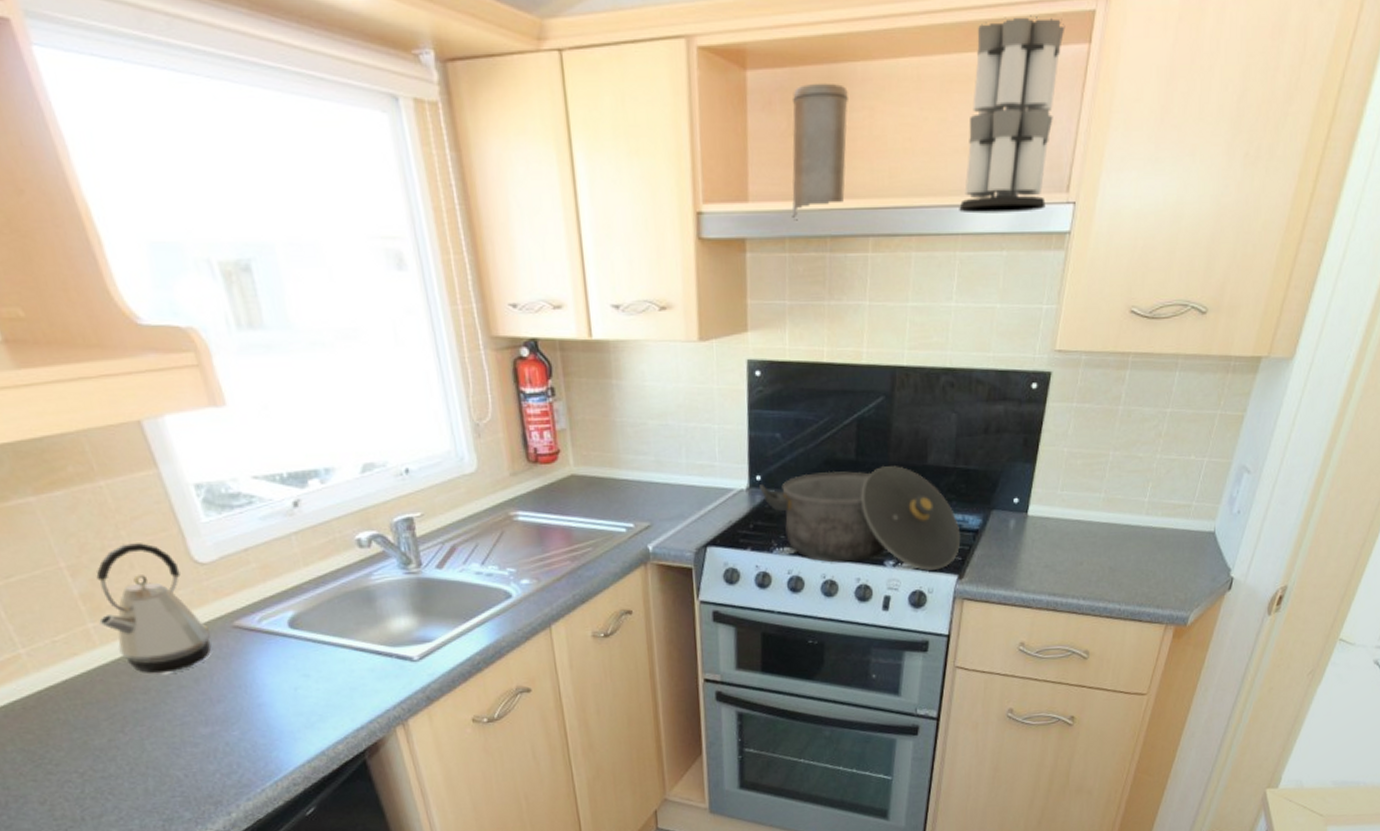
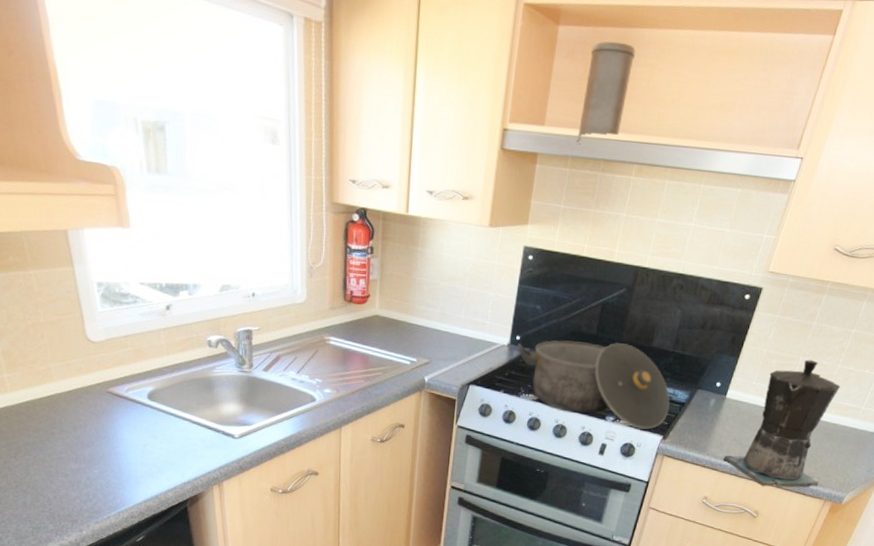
kettle: present [96,543,212,674] -> none [13,319,90,419]
spice rack: present [959,15,1065,214] -> none [709,7,817,161]
coffee maker: none [1037,453,1163,620] -> present [724,359,840,488]

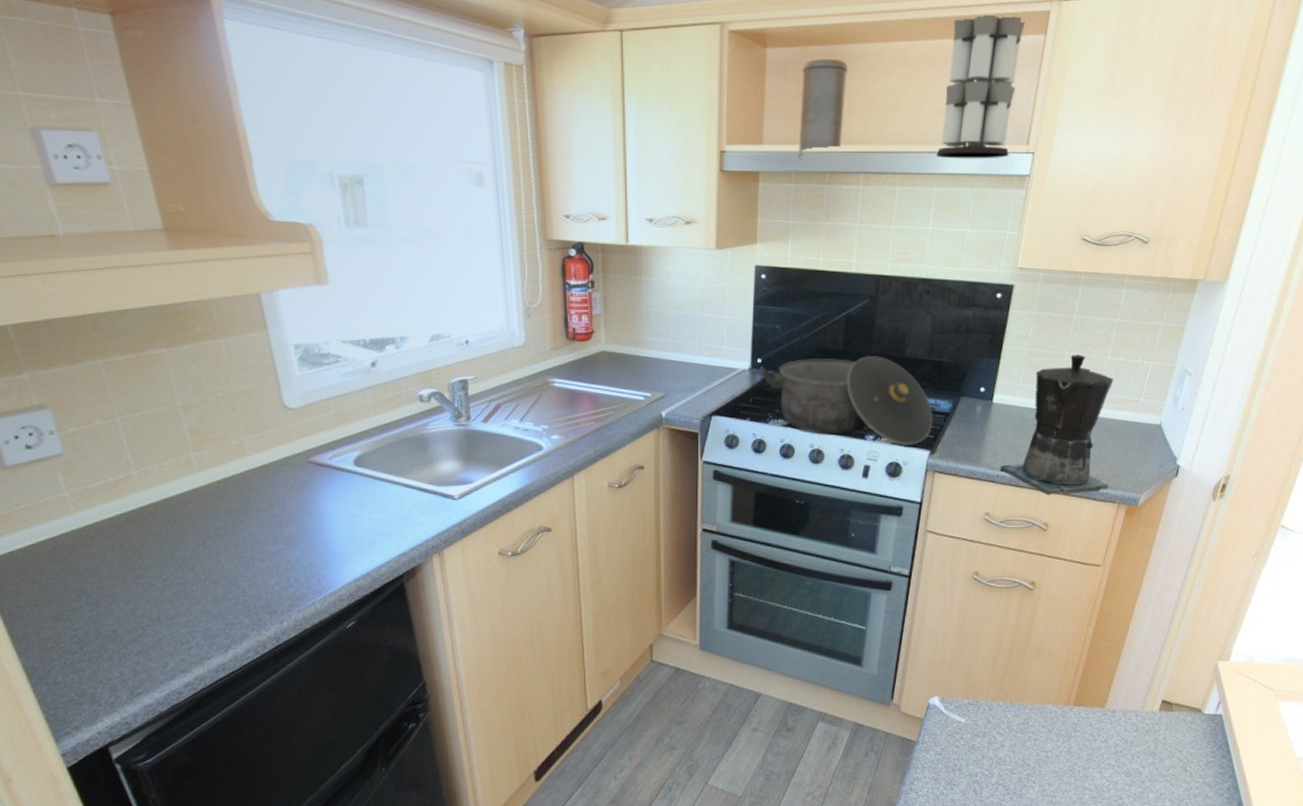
spice rack: none [709,7,817,161] -> present [936,13,1025,159]

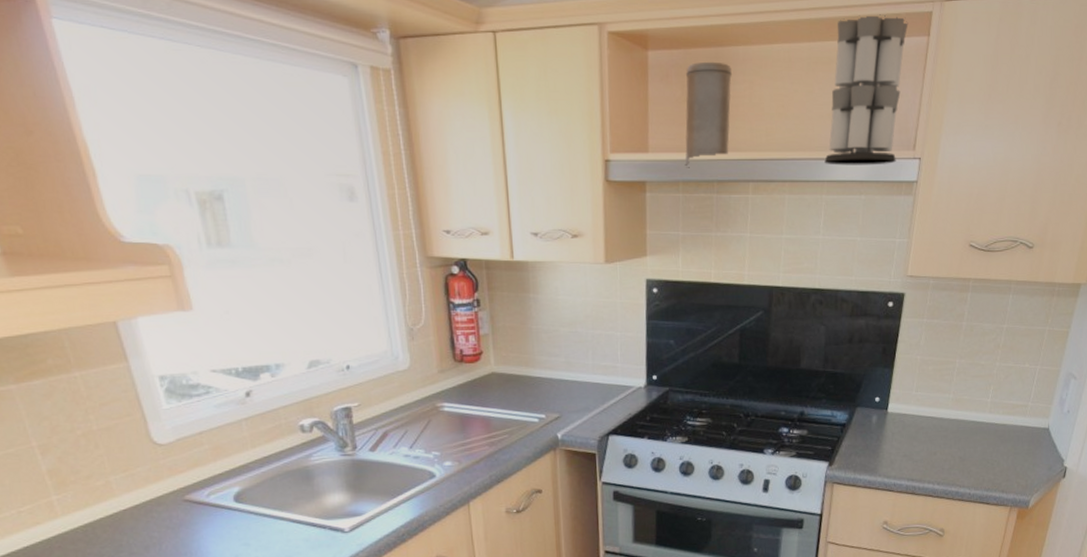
cooking pot: present [760,356,933,445] -> none [656,369,830,458]
coffee maker: present [1001,354,1114,496] -> none [897,361,1003,502]

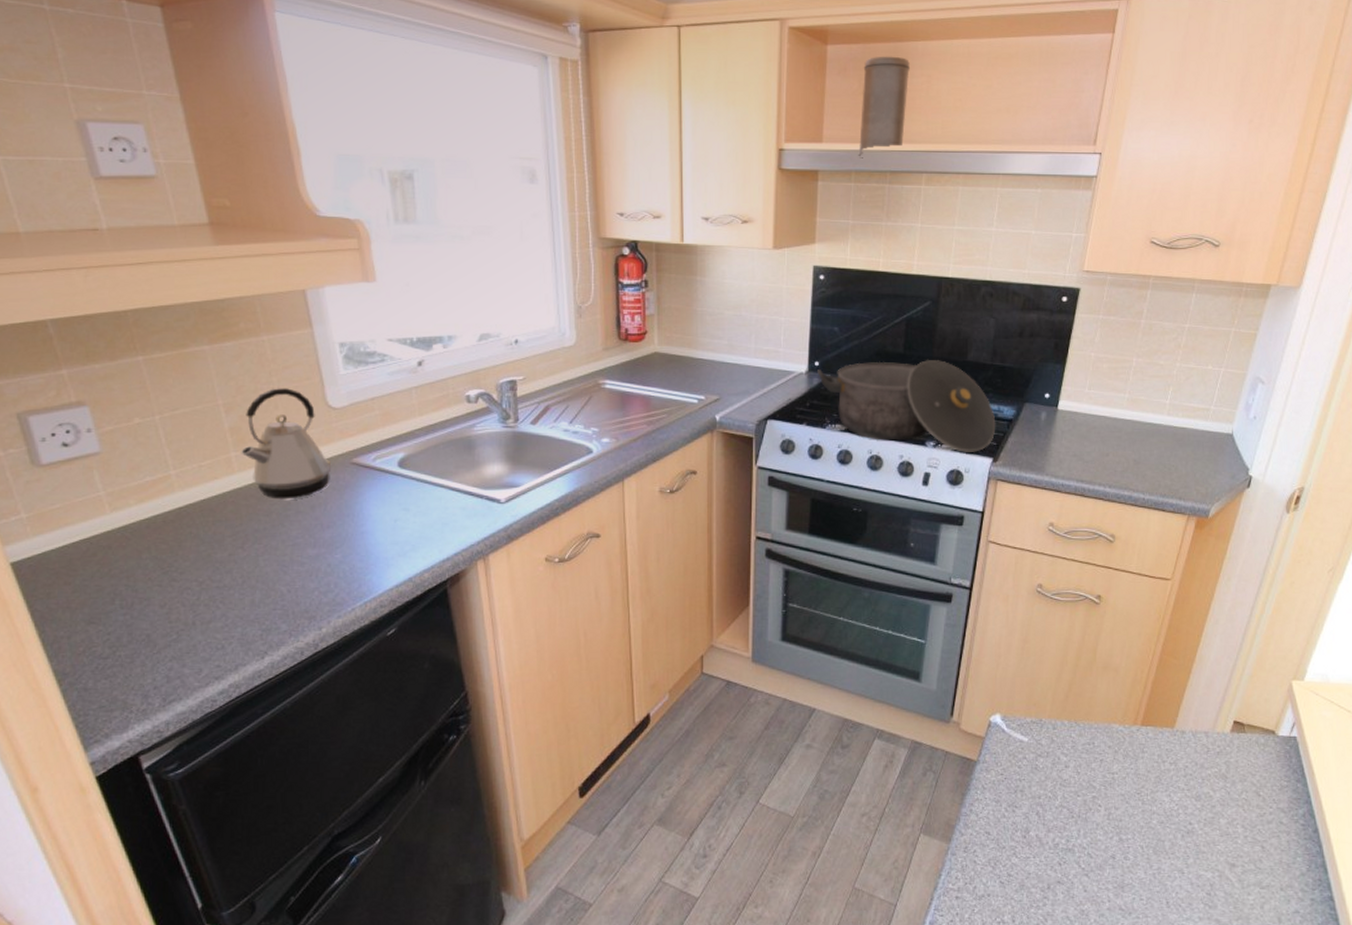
kettle: none [63,426,163,542] -> present [241,388,331,499]
cooking pot: none [656,369,830,458] -> present [818,360,996,452]
spice rack: present [824,14,909,165] -> none [1001,11,1093,159]

